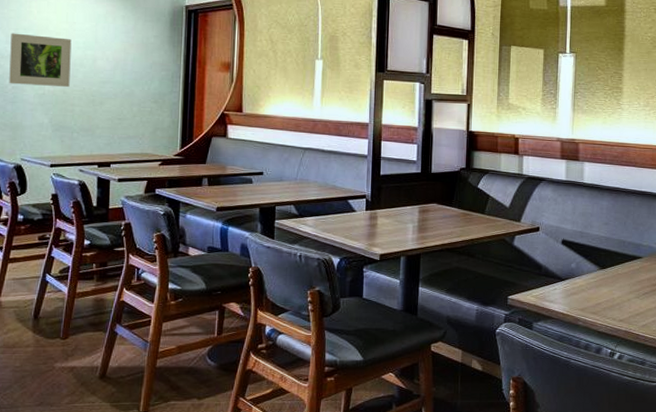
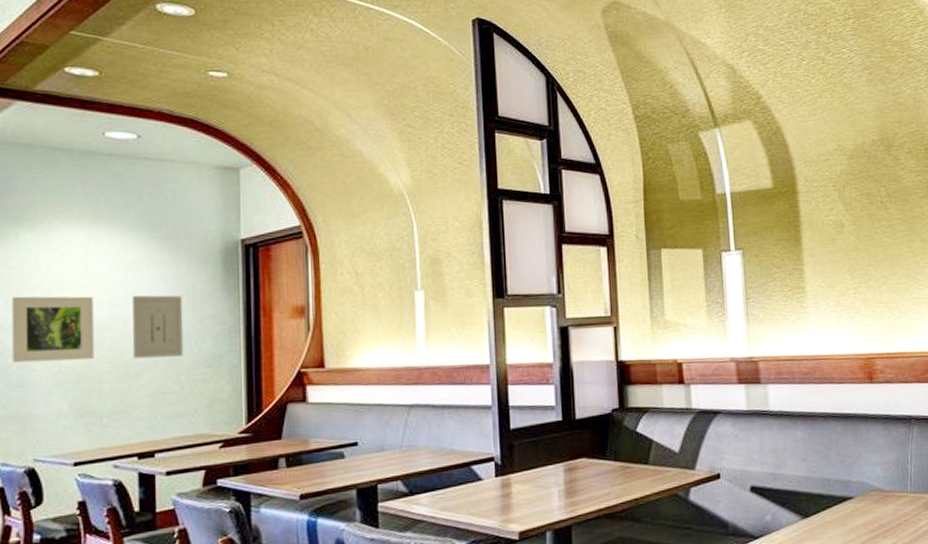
wall art: none [99,41,139,92] -> present [133,295,184,359]

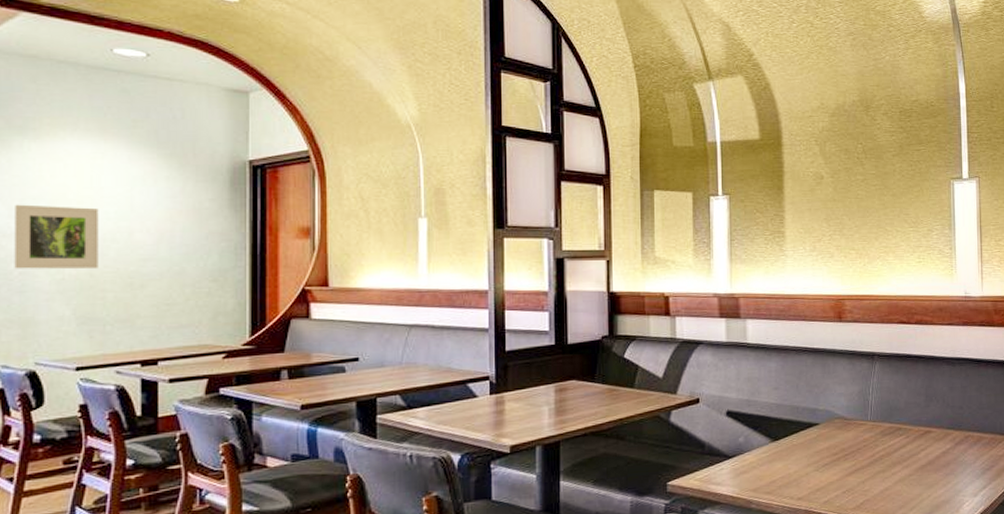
wall art: present [133,295,184,359] -> none [138,208,189,270]

